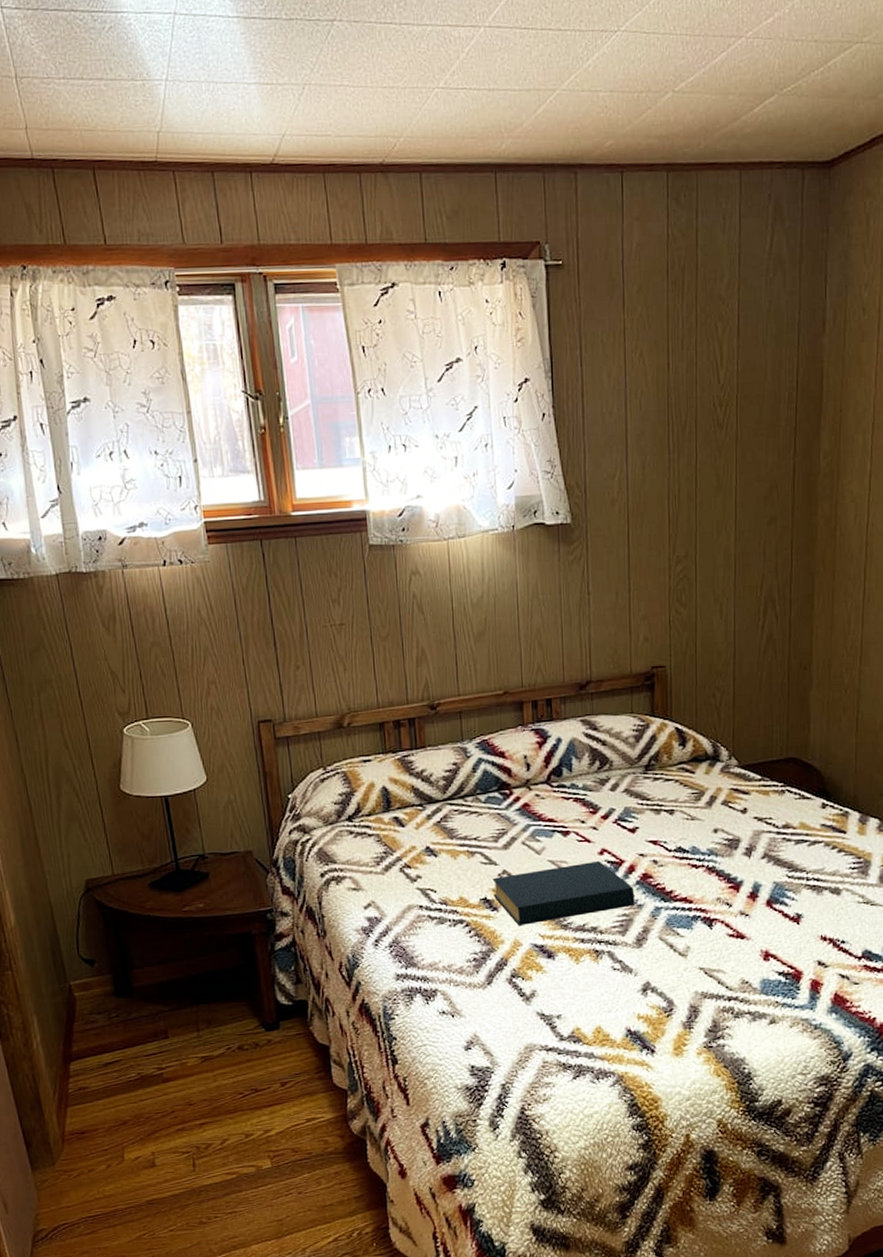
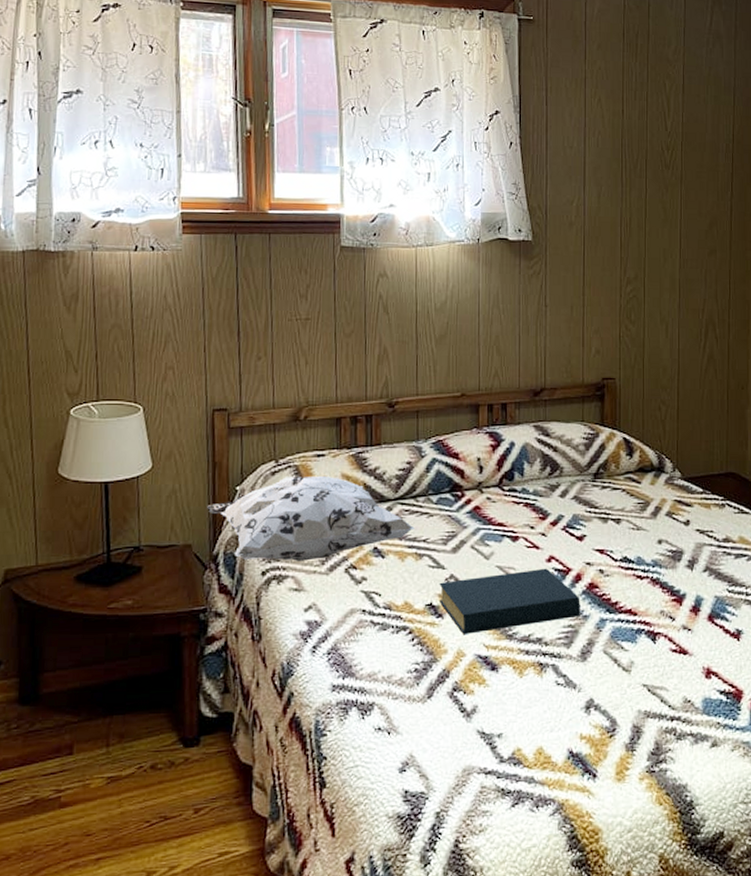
decorative pillow: none [263,780,465,863] -> present [207,475,414,561]

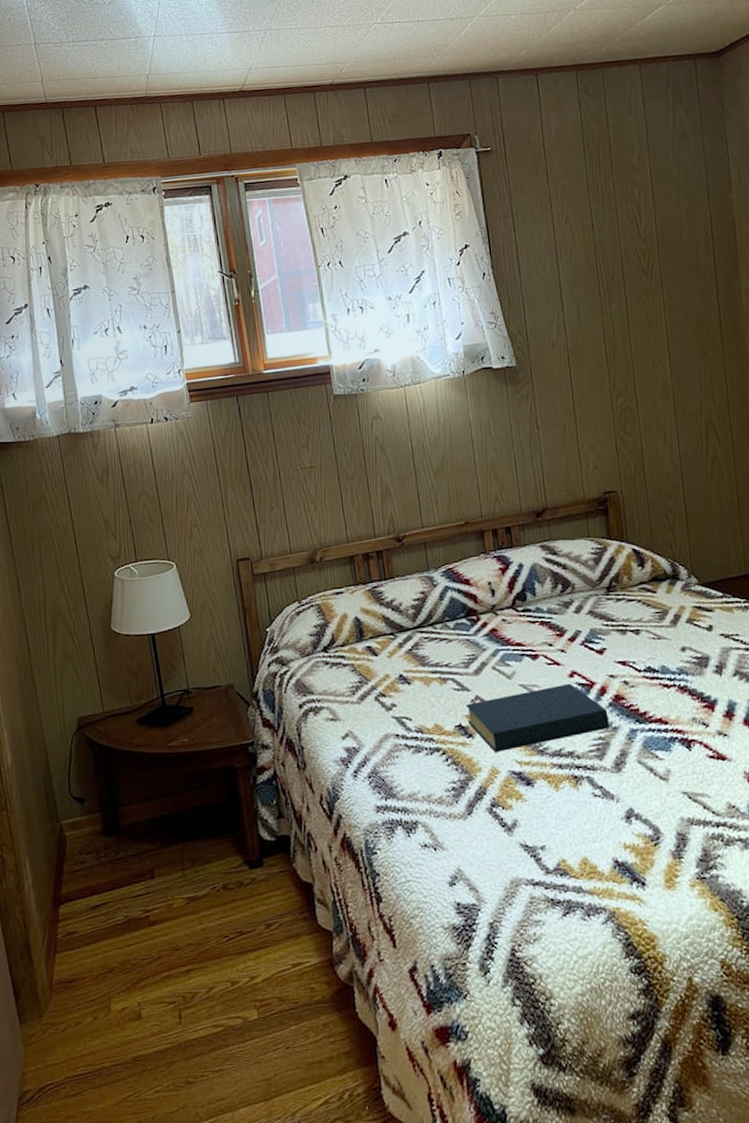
decorative pillow: present [207,475,414,561] -> none [243,611,436,695]

